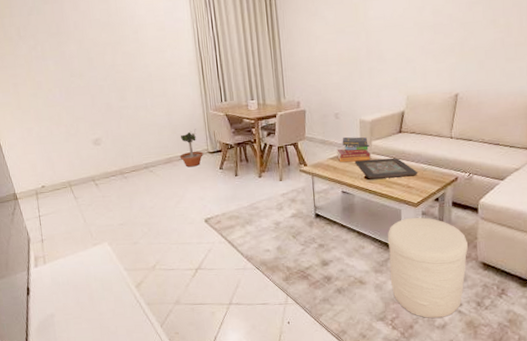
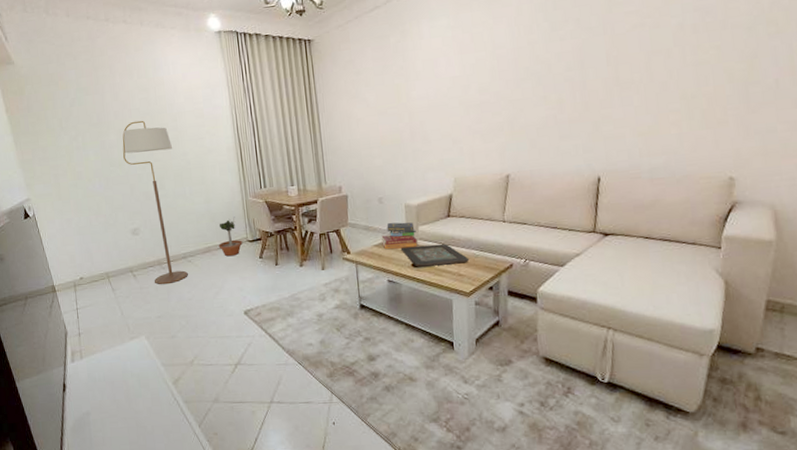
floor lamp: none [83,31,150,194] -> present [122,120,188,285]
basket: present [387,217,469,318] -> none [438,307,528,420]

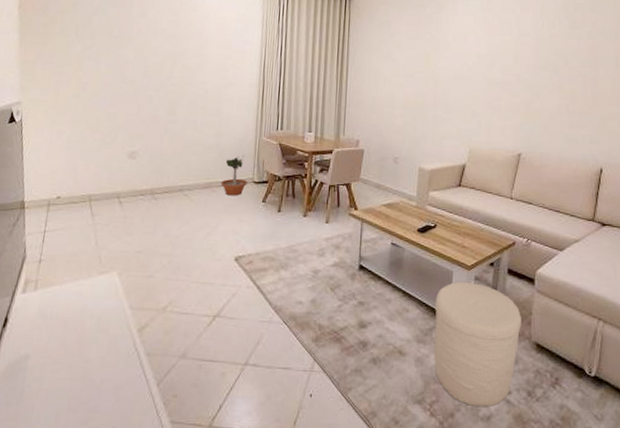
floor lamp: present [122,120,188,285] -> none [137,41,193,217]
books: present [381,222,418,250] -> none [391,183,426,212]
decorative tray: present [400,243,470,267] -> none [408,210,475,235]
basket: none [438,307,528,420] -> present [433,281,522,407]

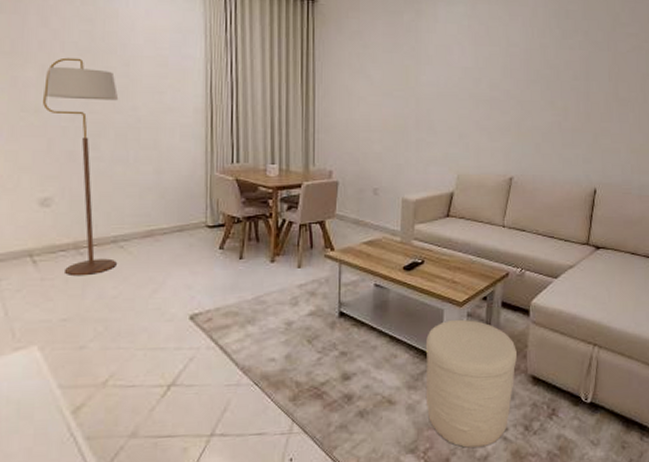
floor lamp: none [137,41,193,217] -> present [43,57,119,277]
potted tree: present [220,155,247,196] -> none [165,196,199,244]

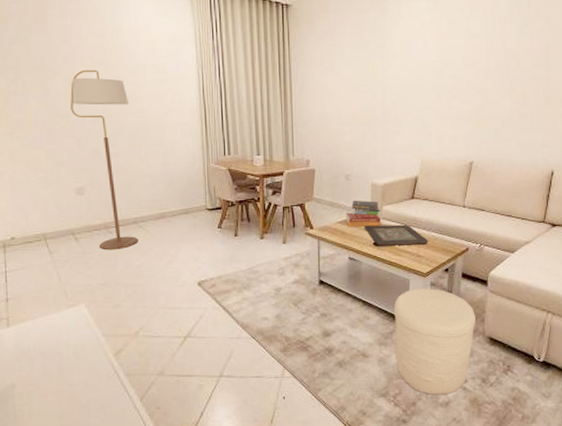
books: none [372,217,412,249] -> present [346,200,381,227]
decorative tray: none [392,246,466,271] -> present [363,224,429,246]

